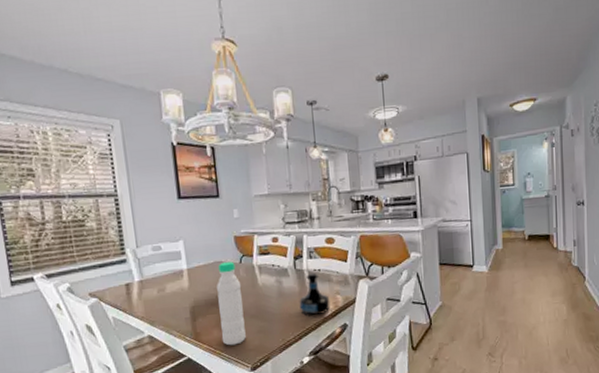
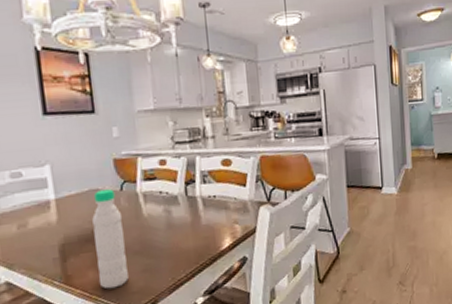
tequila bottle: present [299,272,330,315] -> none [191,199,228,249]

